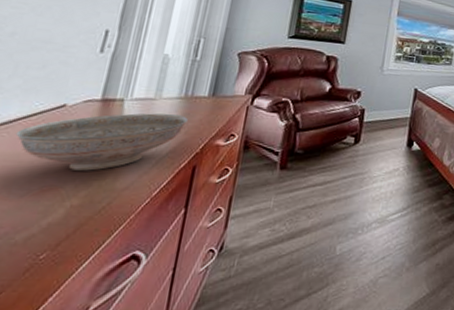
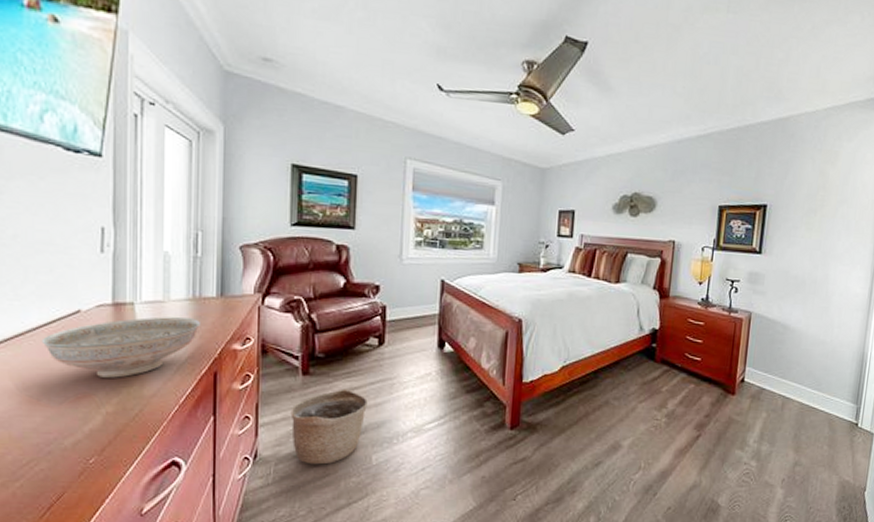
basket: none [260,182,339,256] -> present [290,389,368,465]

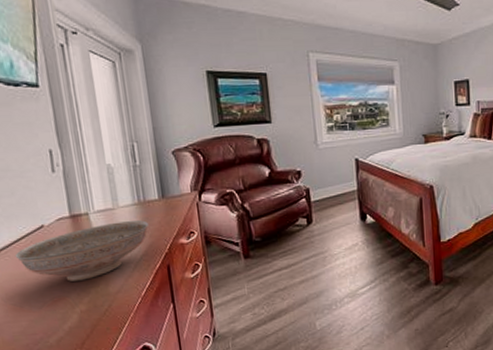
basket: present [290,389,368,465] -> none [239,266,305,336]

